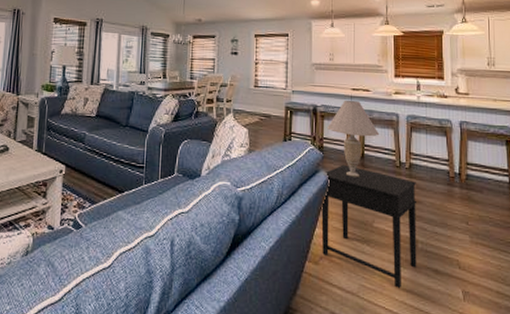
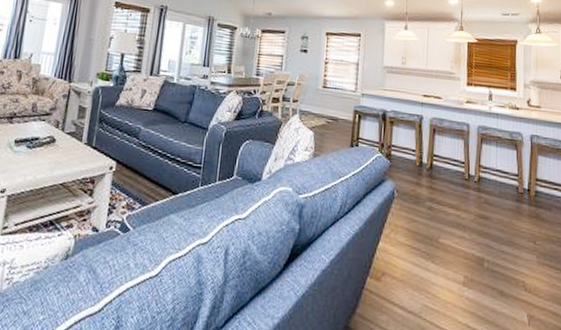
side table: present [321,164,418,289] -> none [385,174,485,311]
table lamp: present [326,100,380,177] -> none [395,106,450,189]

